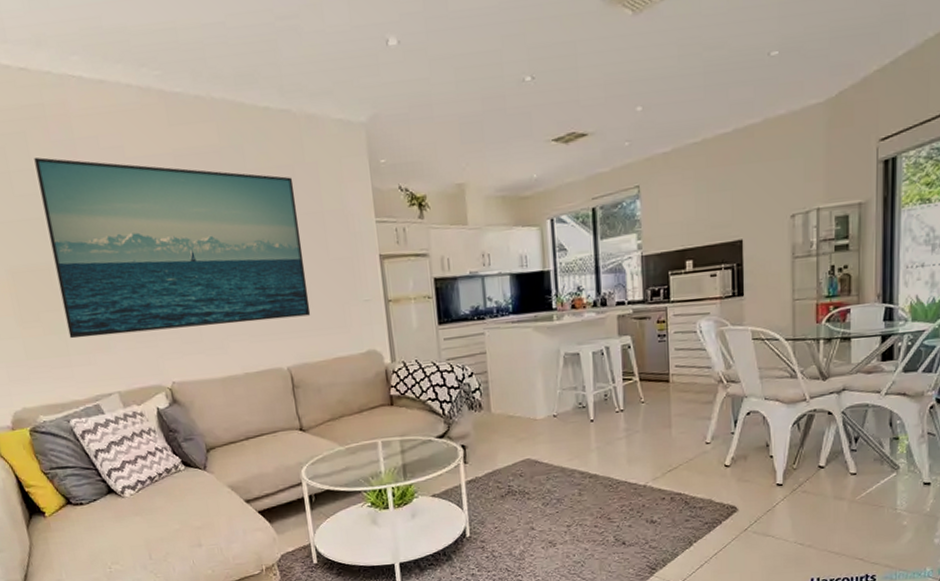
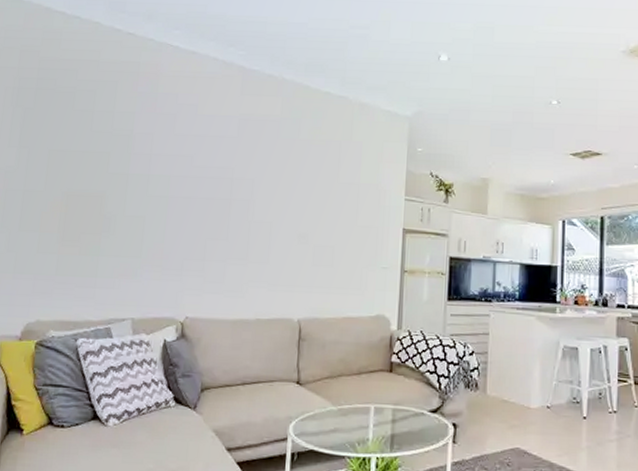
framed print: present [34,157,311,339] -> none [102,103,338,274]

